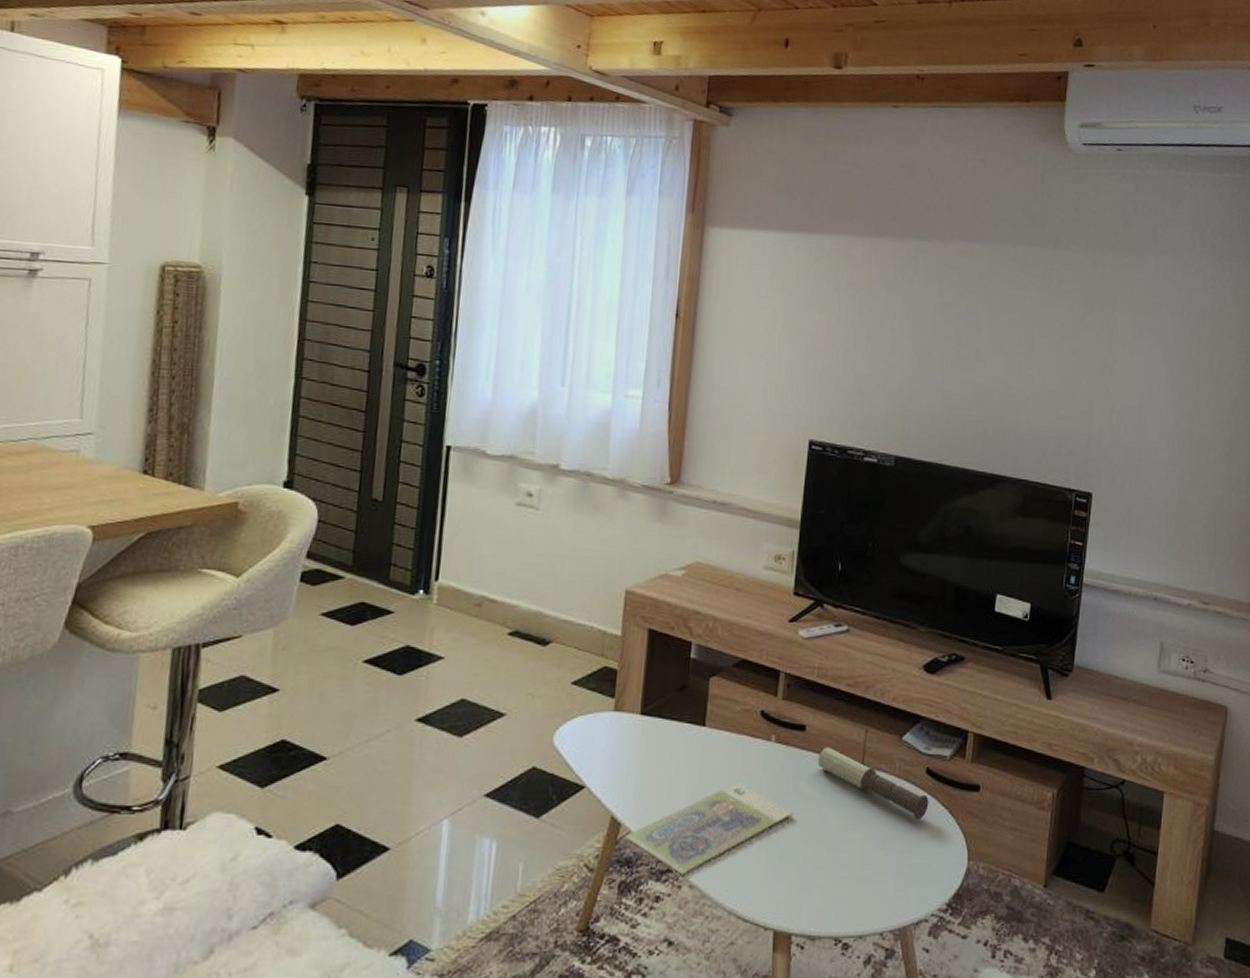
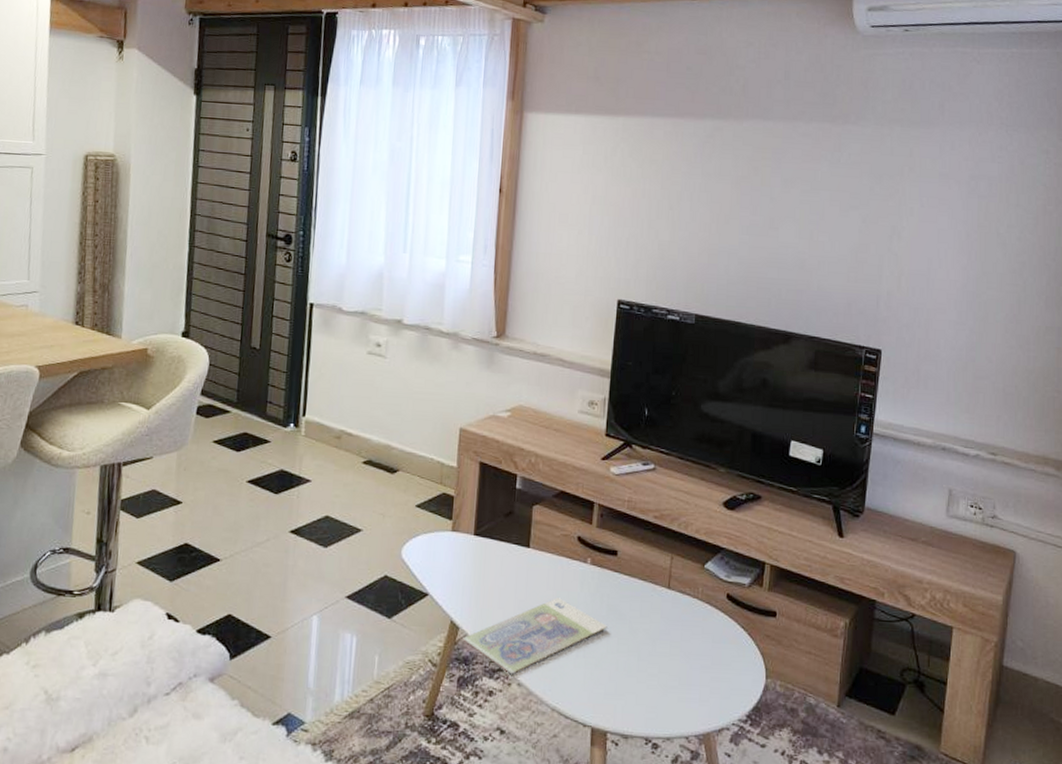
candle: present [817,747,929,820] -> none [628,571,730,640]

